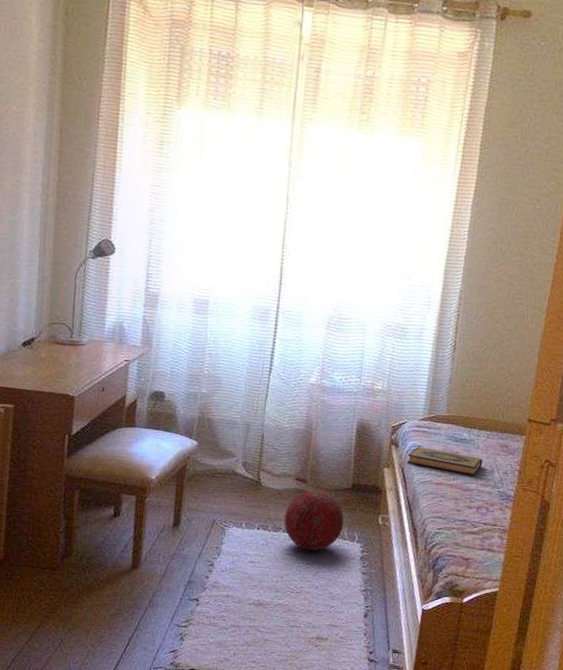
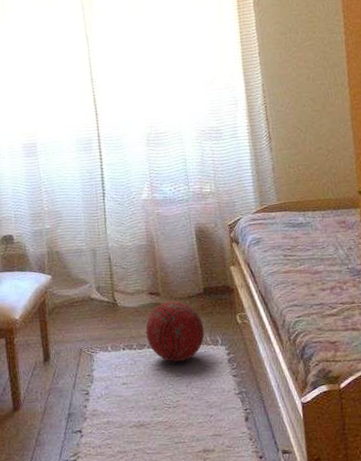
hardback book: present [407,447,483,476] -> none [250,238,325,258]

